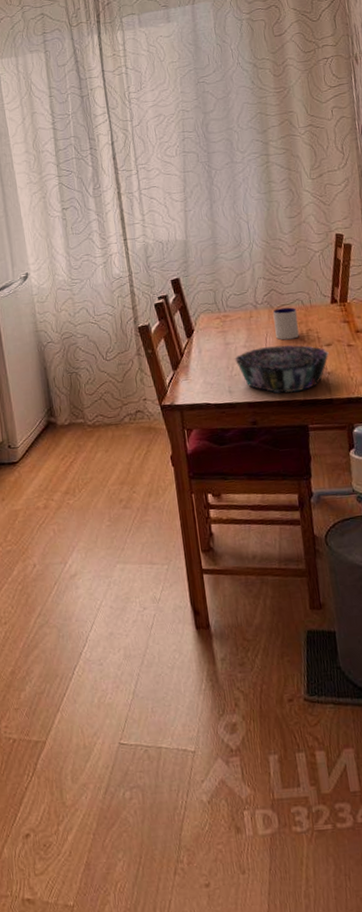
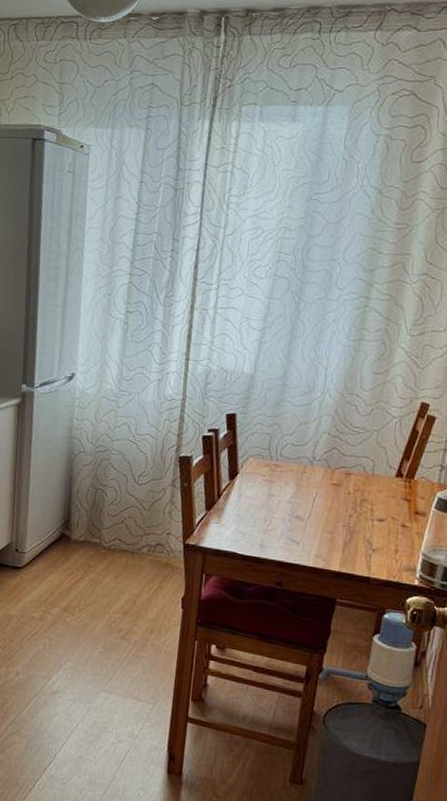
decorative bowl: present [234,345,329,393] -> none [274,506,379,563]
mug: present [272,307,299,340] -> none [326,469,356,506]

